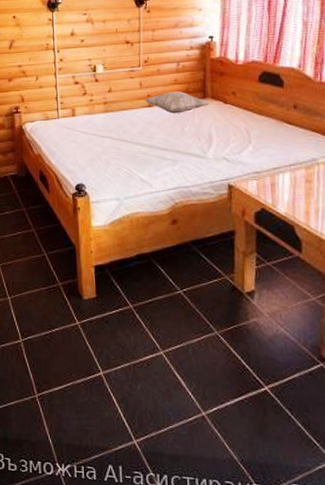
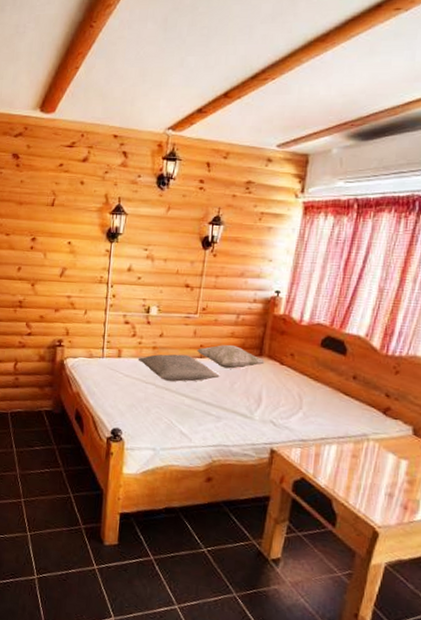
pillow: none [91,105,170,132] -> present [137,354,220,382]

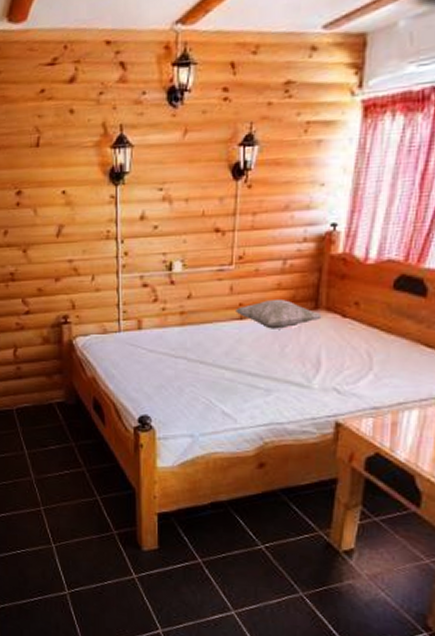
pillow: present [137,354,220,382] -> none [162,317,267,352]

